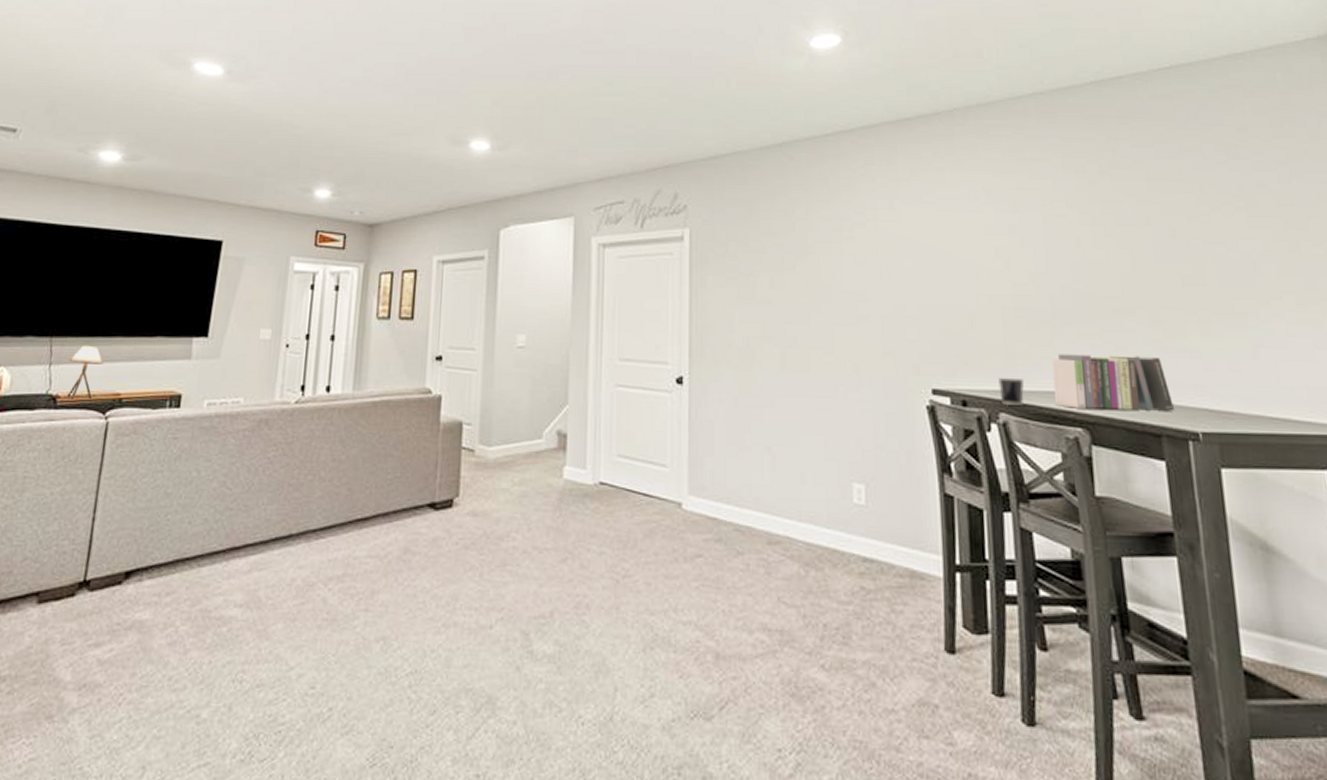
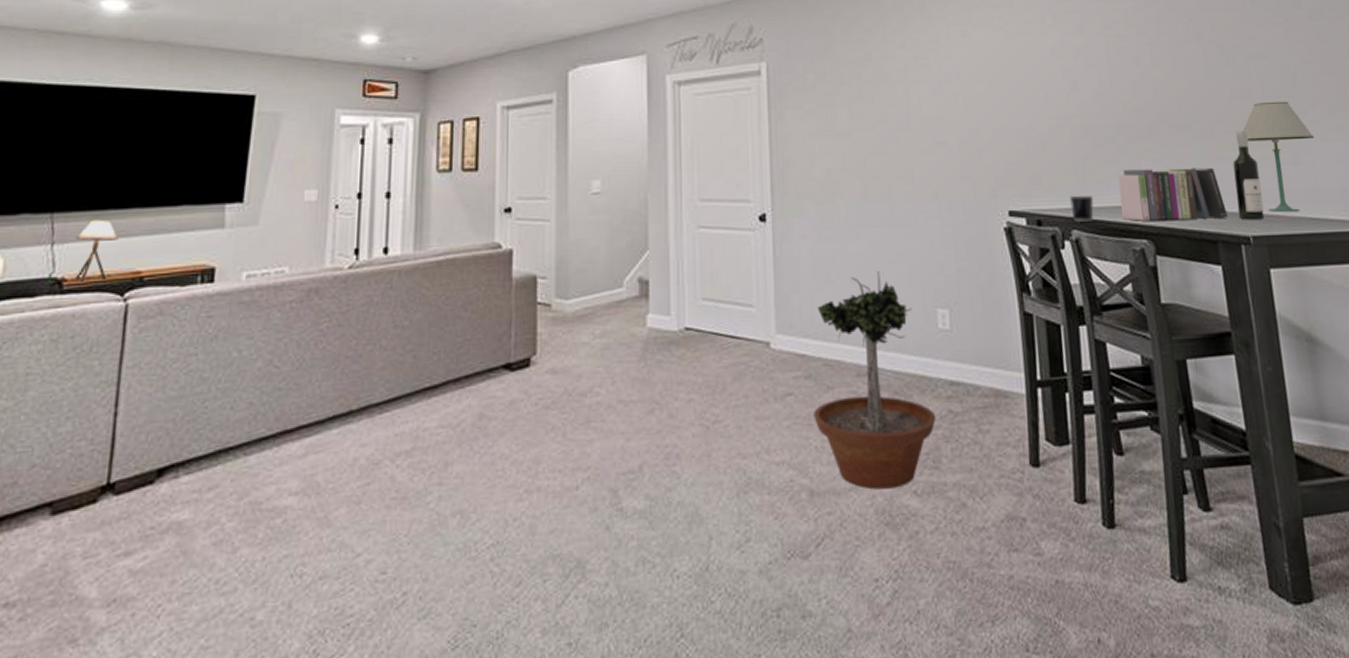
potted tree: none [722,441,848,660] -> present [813,271,936,490]
bottle: none [1182,319,1217,415] -> present [1233,130,1265,220]
table lamp: none [1194,290,1279,410] -> present [1242,101,1315,213]

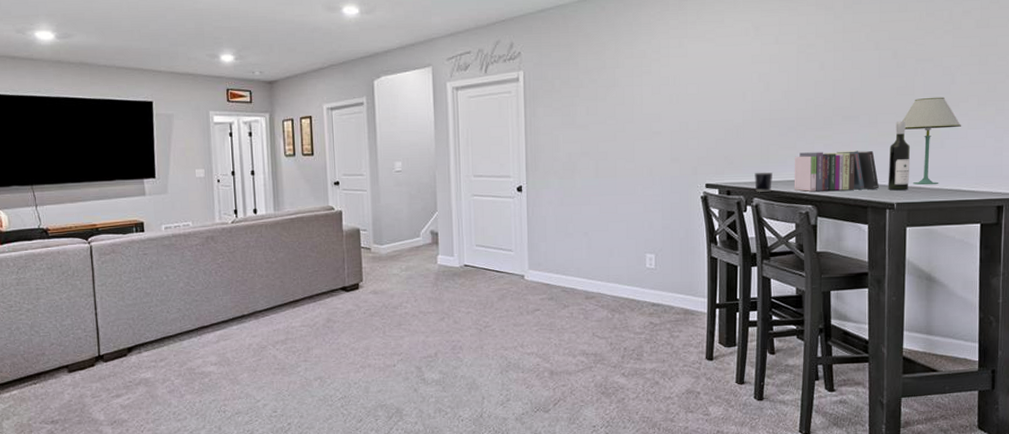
table lamp: present [74,219,118,282] -> none [51,190,78,231]
potted tree: present [813,271,936,490] -> none [554,227,641,372]

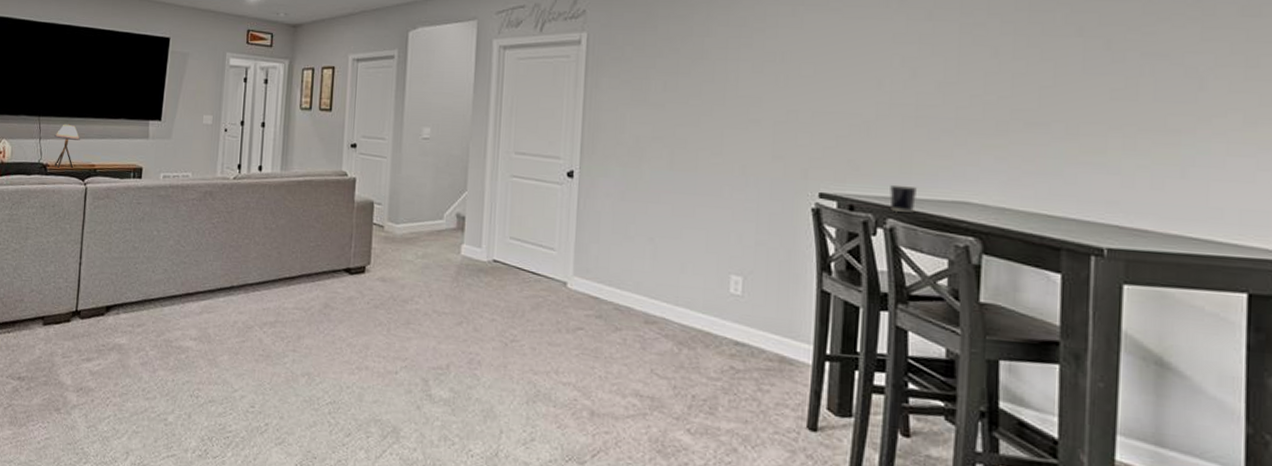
table lamp: none [51,190,78,231] -> present [53,124,80,169]
books: present [794,150,879,192] -> none [947,164,1079,226]
bottle: present [888,121,911,191] -> none [1093,135,1132,233]
table lamp: present [901,97,962,185] -> none [1117,106,1217,230]

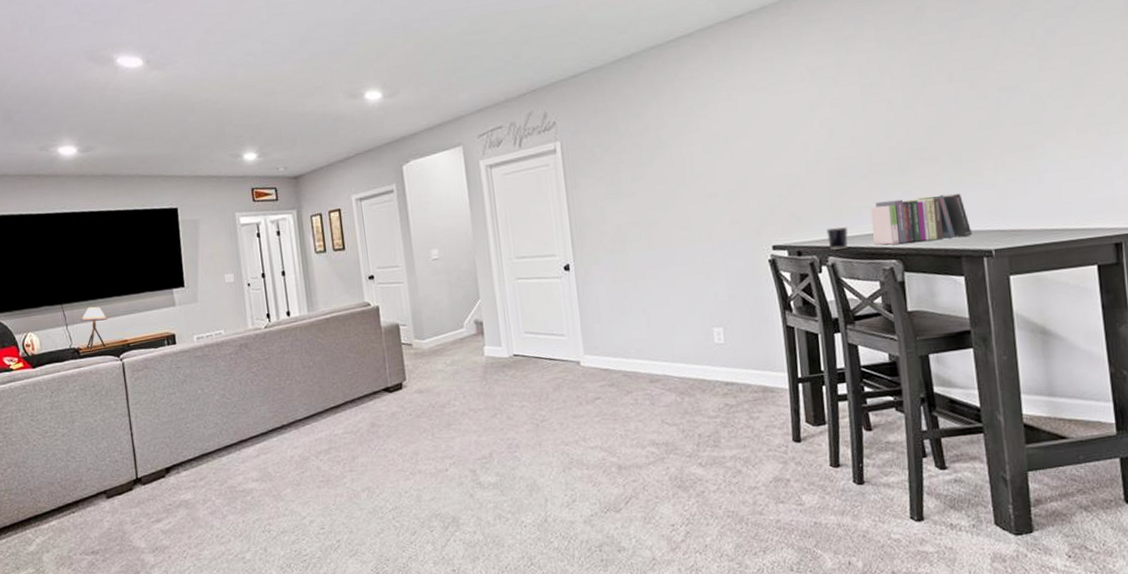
books: none [947,164,1079,226] -> present [871,193,972,245]

